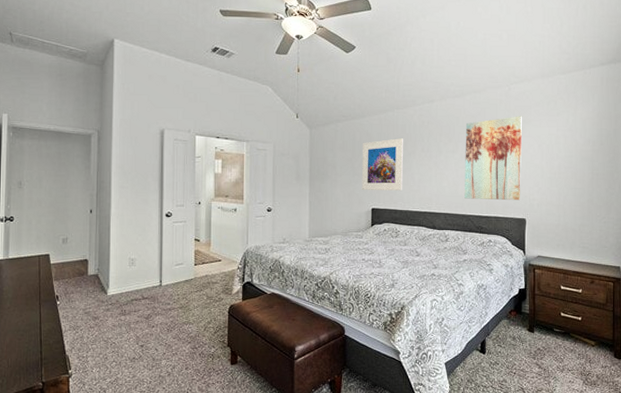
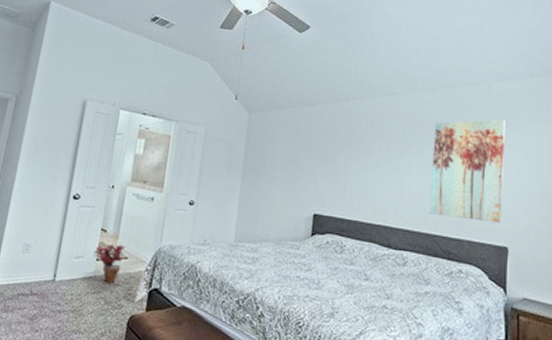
potted plant: none [191,250,218,283] -> present [93,244,126,284]
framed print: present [361,138,404,192] -> none [302,133,359,197]

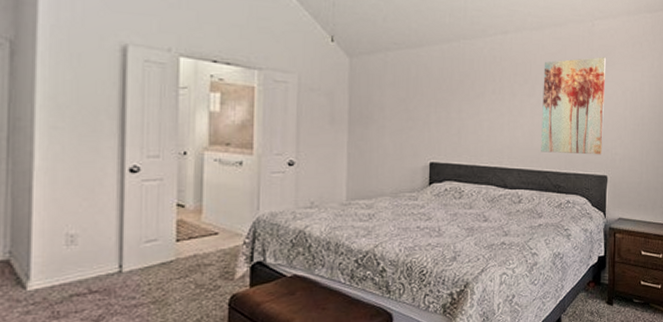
potted plant: present [93,244,126,284] -> none [171,220,214,265]

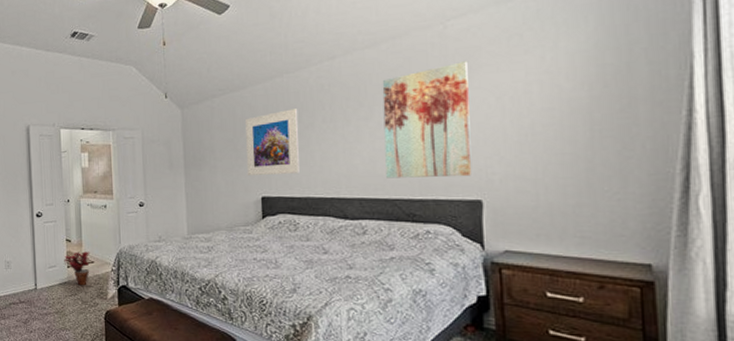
potted plant: none [171,220,214,265] -> present [64,251,90,286]
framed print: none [417,75,471,142] -> present [245,109,299,176]

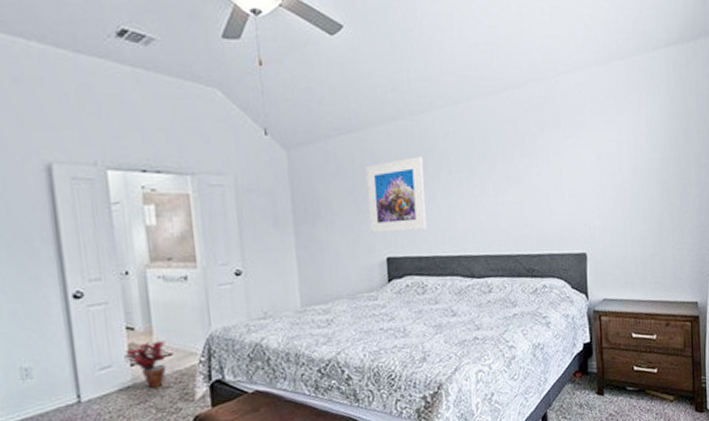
wall art: present [382,61,472,179] -> none [503,118,579,234]

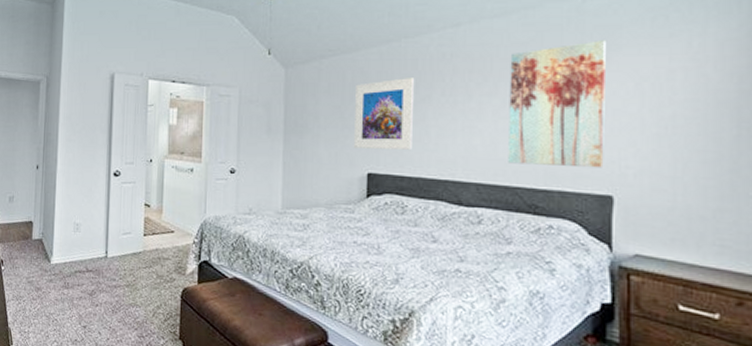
potted plant: present [124,340,167,389] -> none [140,218,171,258]
wall art: none [503,118,579,234] -> present [508,40,606,168]

